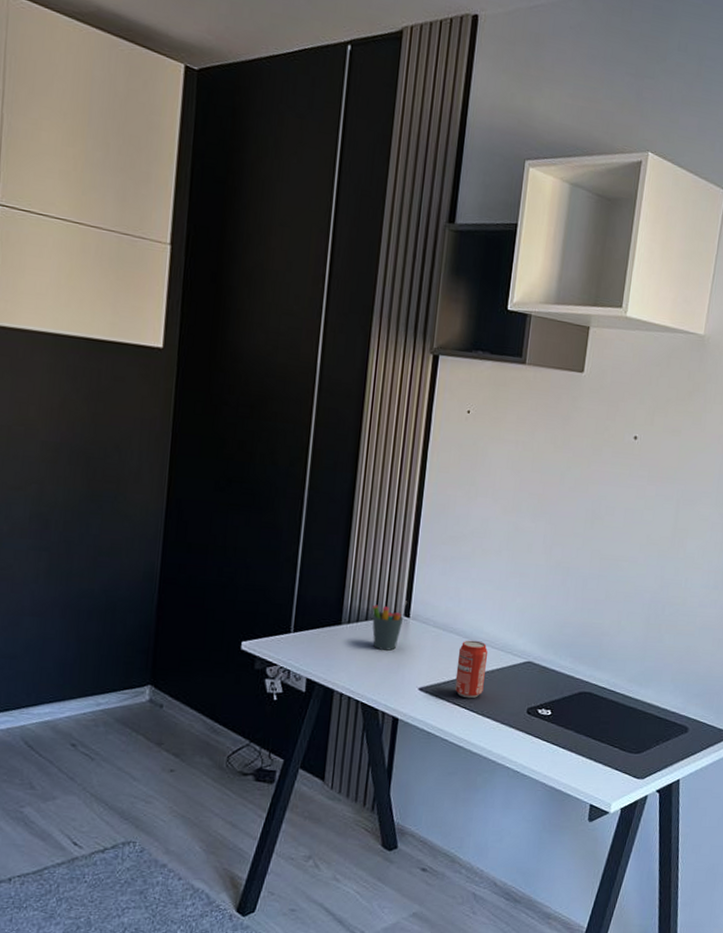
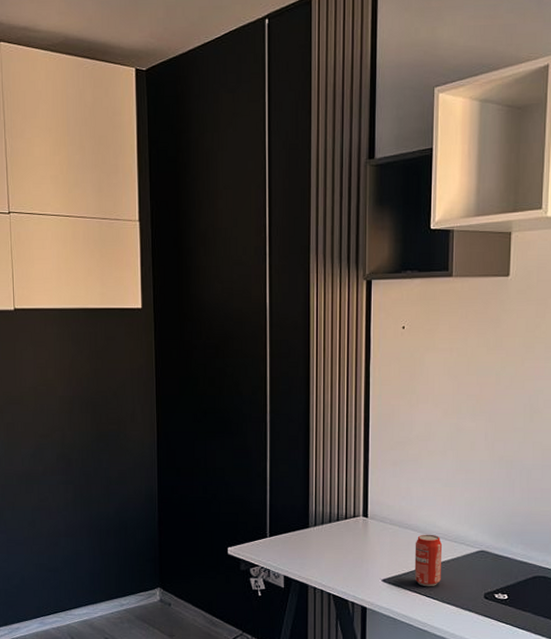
pen holder: present [372,601,407,651] -> none [334,503,364,548]

